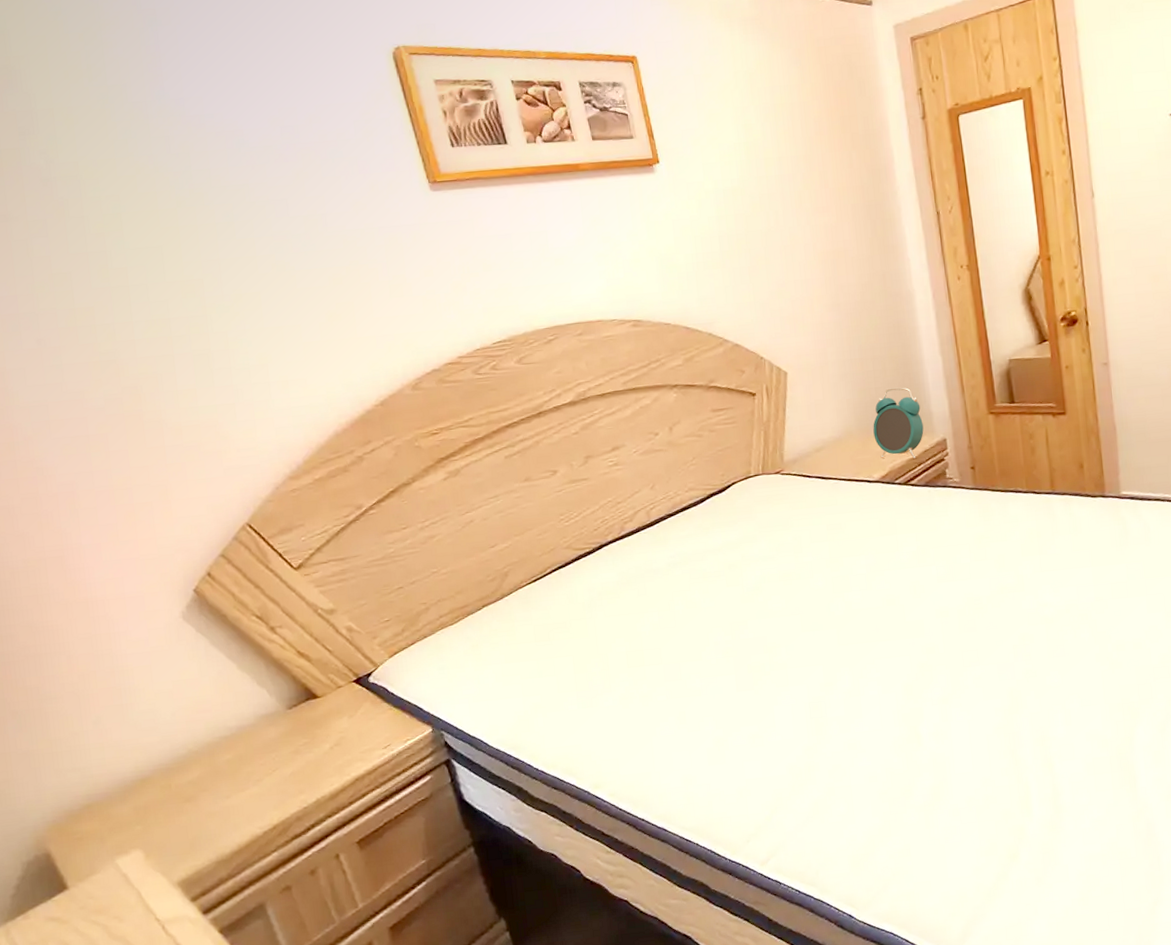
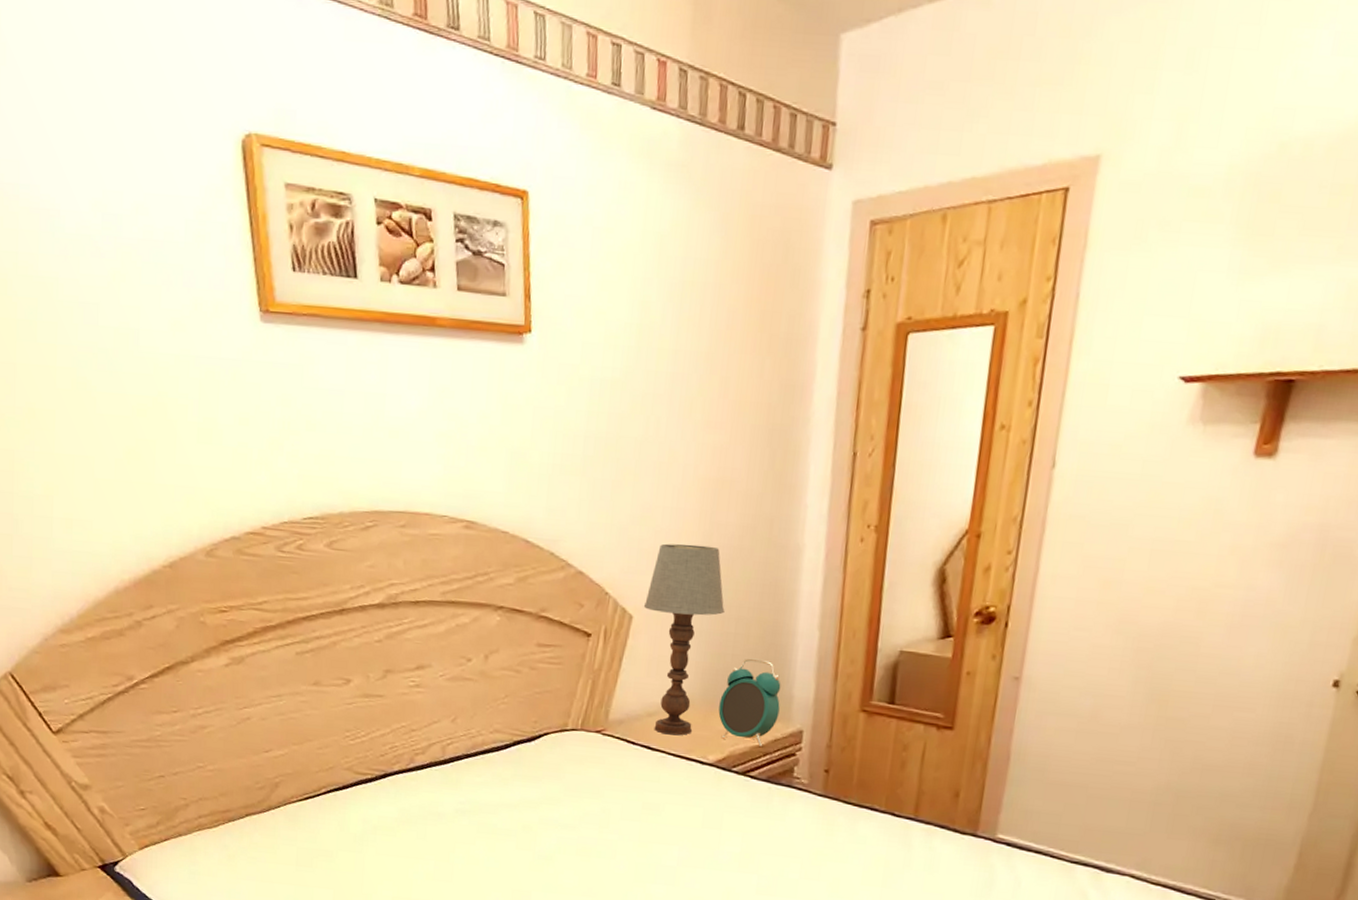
table lamp: none [794,304,862,464] -> present [643,543,725,736]

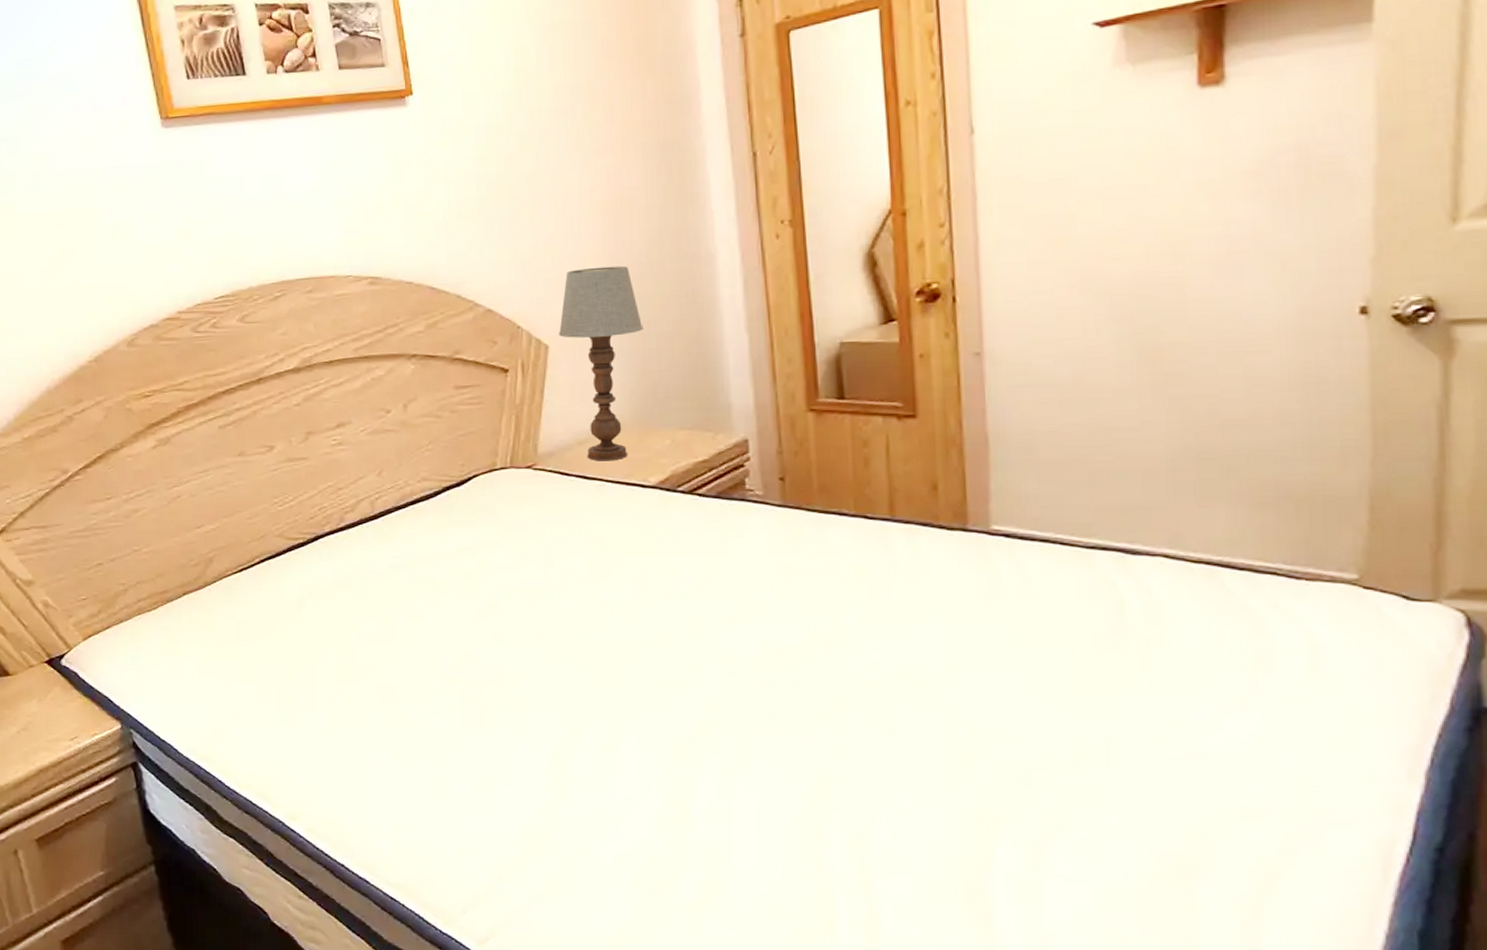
alarm clock: present [718,658,781,748] -> none [652,371,719,463]

